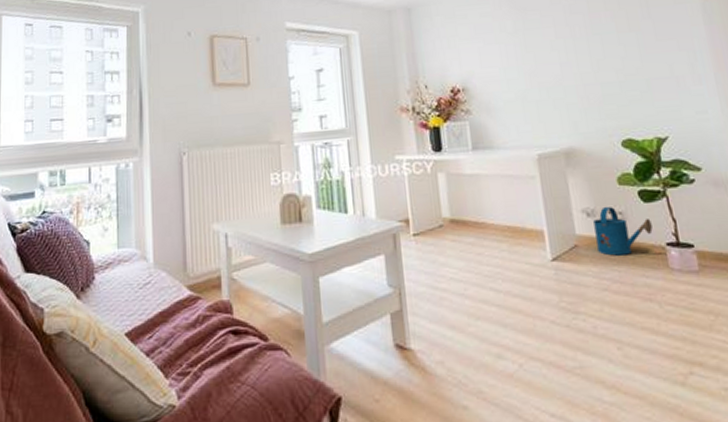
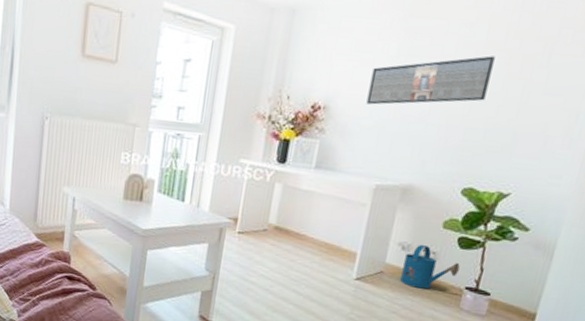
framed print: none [497,16,608,79] -> present [366,55,495,105]

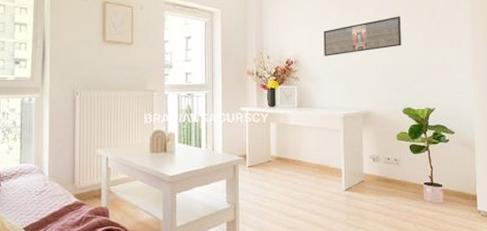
watering can: present [400,244,460,290] -> none [377,154,416,190]

